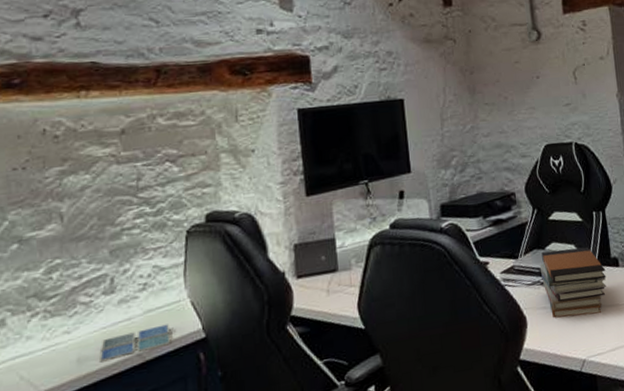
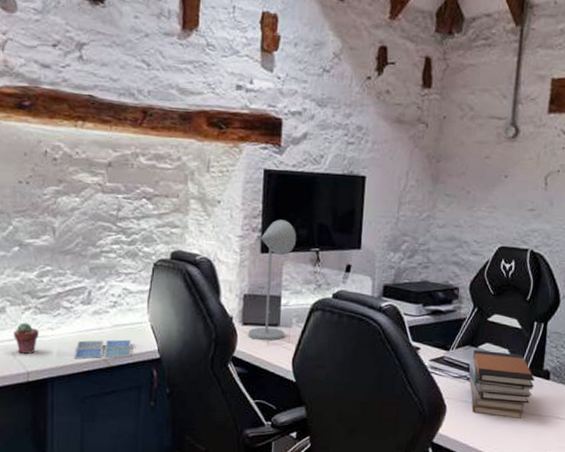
potted succulent: none [18,331,52,372] -> present [14,322,39,354]
desk lamp: none [304,157,345,293] -> present [248,219,297,341]

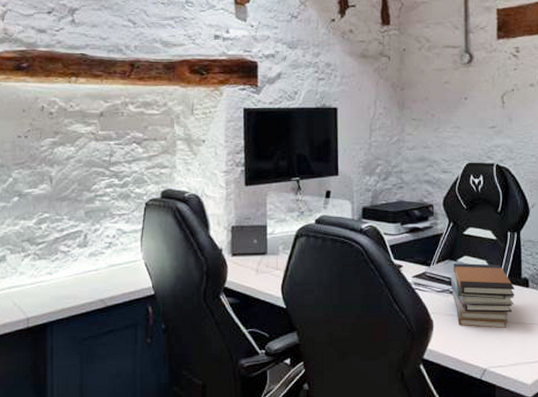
potted succulent: present [14,322,39,354] -> none [14,269,38,300]
drink coaster: present [73,339,132,360] -> none [71,278,127,302]
desk lamp: present [248,219,297,341] -> none [237,153,278,270]

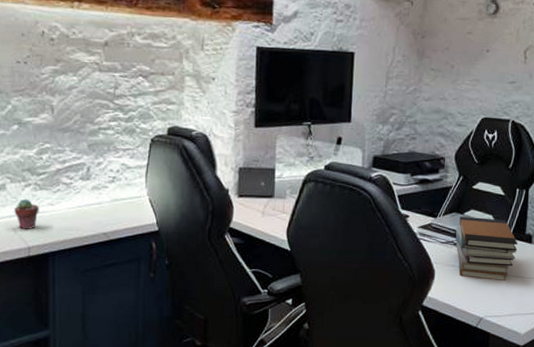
potted succulent: none [14,269,38,300] -> present [14,198,39,229]

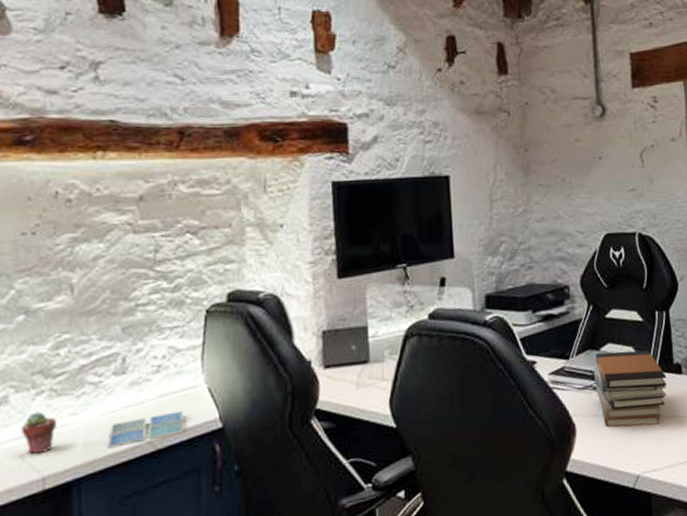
drink coaster: none [73,213,131,234] -> present [106,410,185,449]

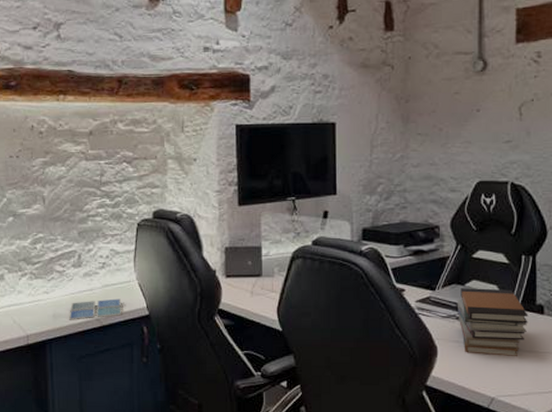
potted succulent: present [21,411,57,454] -> none [12,288,35,318]

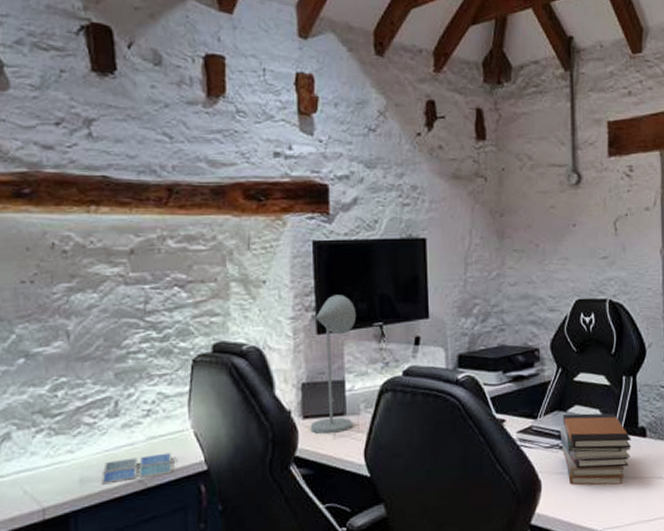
desk lamp: none [231,172,273,292] -> present [310,294,357,435]

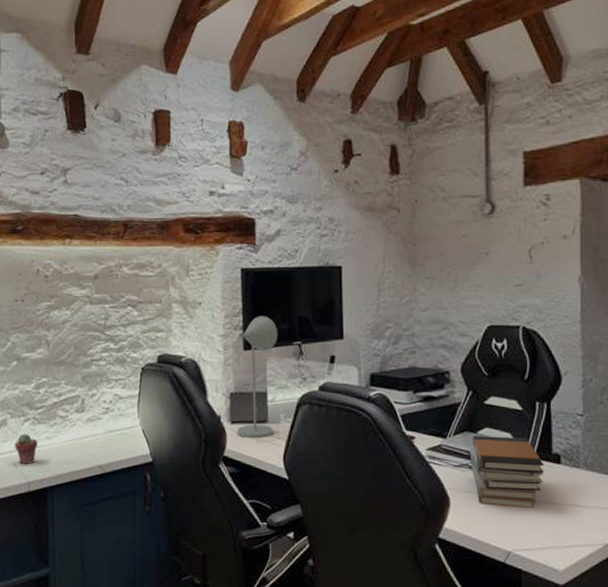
potted succulent: none [23,447,55,487] -> present [15,433,38,464]
drink coaster: present [100,453,173,485] -> none [70,445,125,467]

